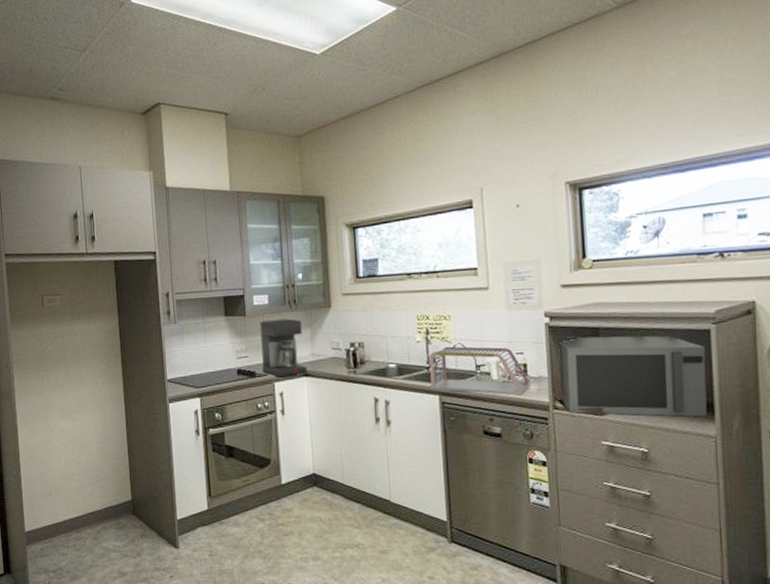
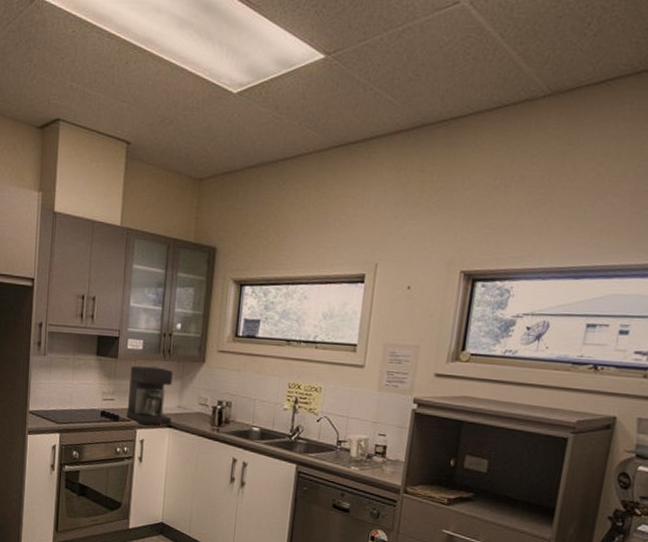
dish rack: present [429,346,530,396] -> none [289,418,387,476]
microwave: present [555,335,707,417] -> none [407,425,560,520]

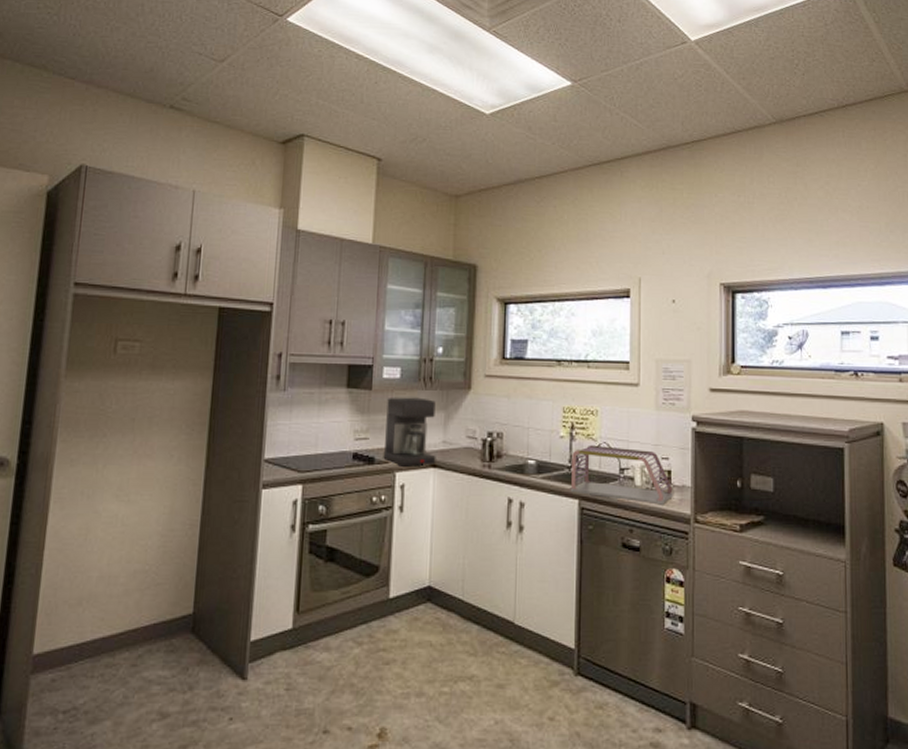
dish rack: none [289,418,387,476] -> present [570,444,673,505]

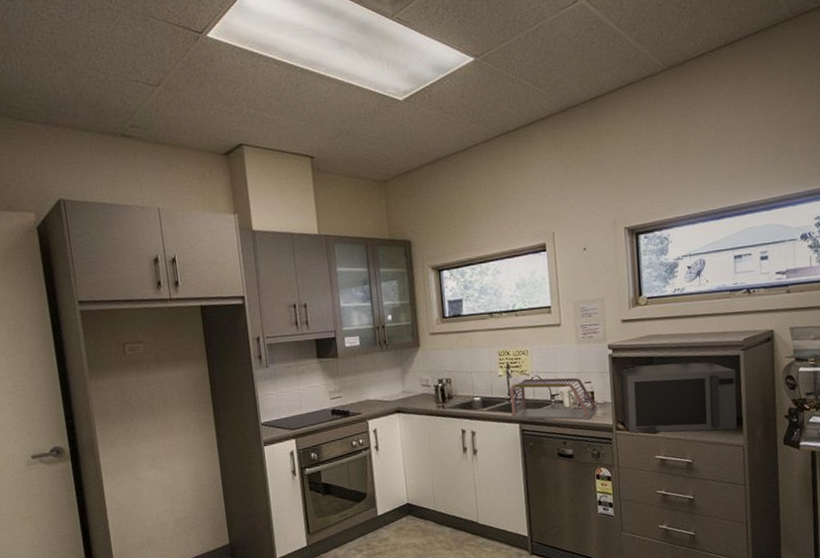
coffee maker: present [383,397,436,467] -> none [352,358,399,416]
microwave: none [696,444,839,540] -> present [617,361,737,434]

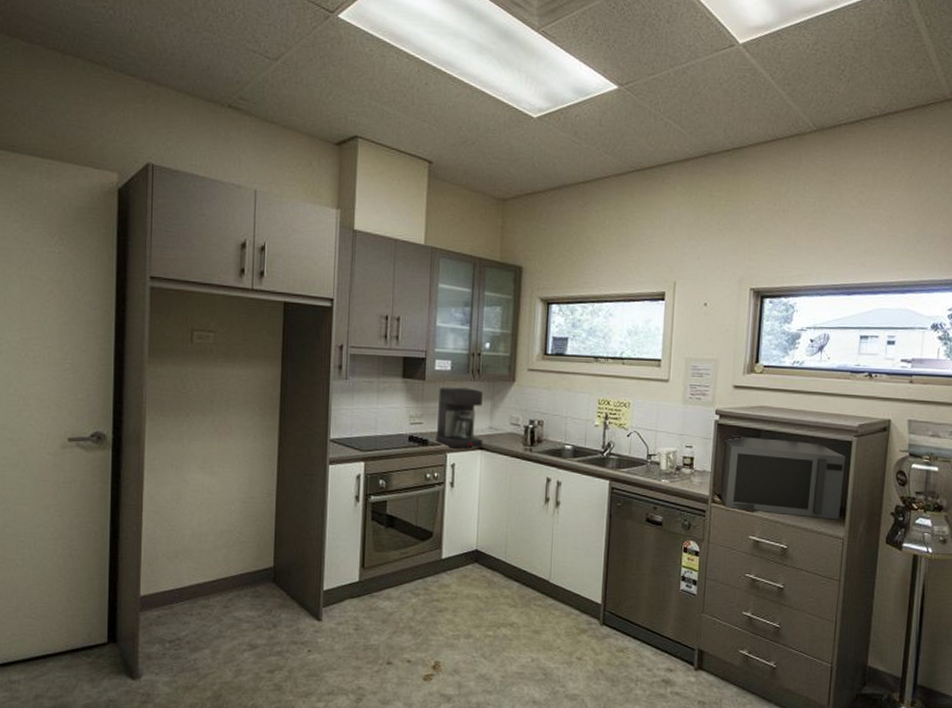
coffee maker: none [352,358,399,416] -> present [436,387,483,449]
dish rack: present [510,377,597,420] -> none [602,433,694,487]

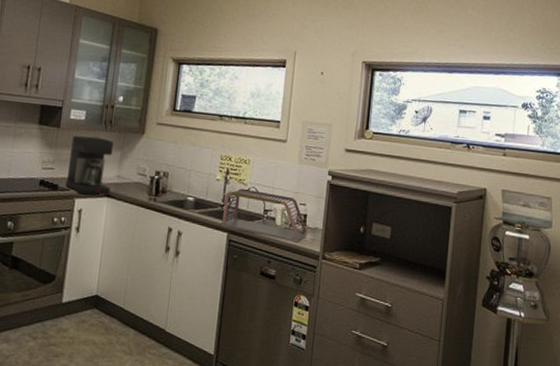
dish rack: none [602,433,694,487] -> present [221,188,307,243]
microwave: present [714,435,846,520] -> none [325,196,446,282]

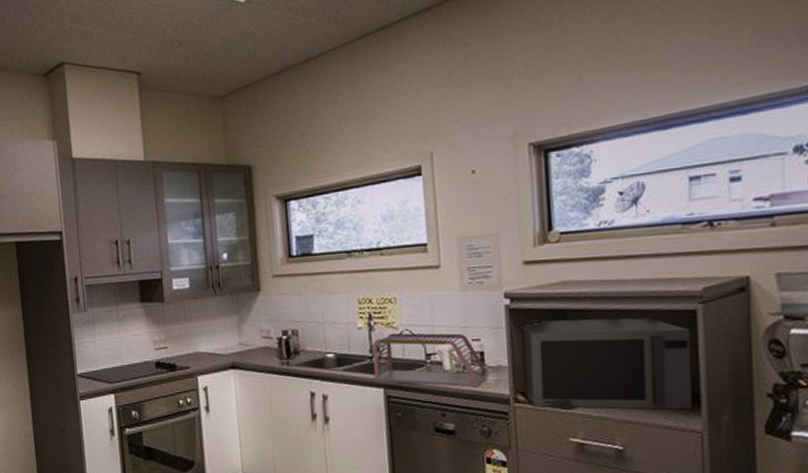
coffee maker: present [65,135,114,195] -> none [180,304,235,371]
microwave: none [325,196,446,282] -> present [516,317,692,410]

